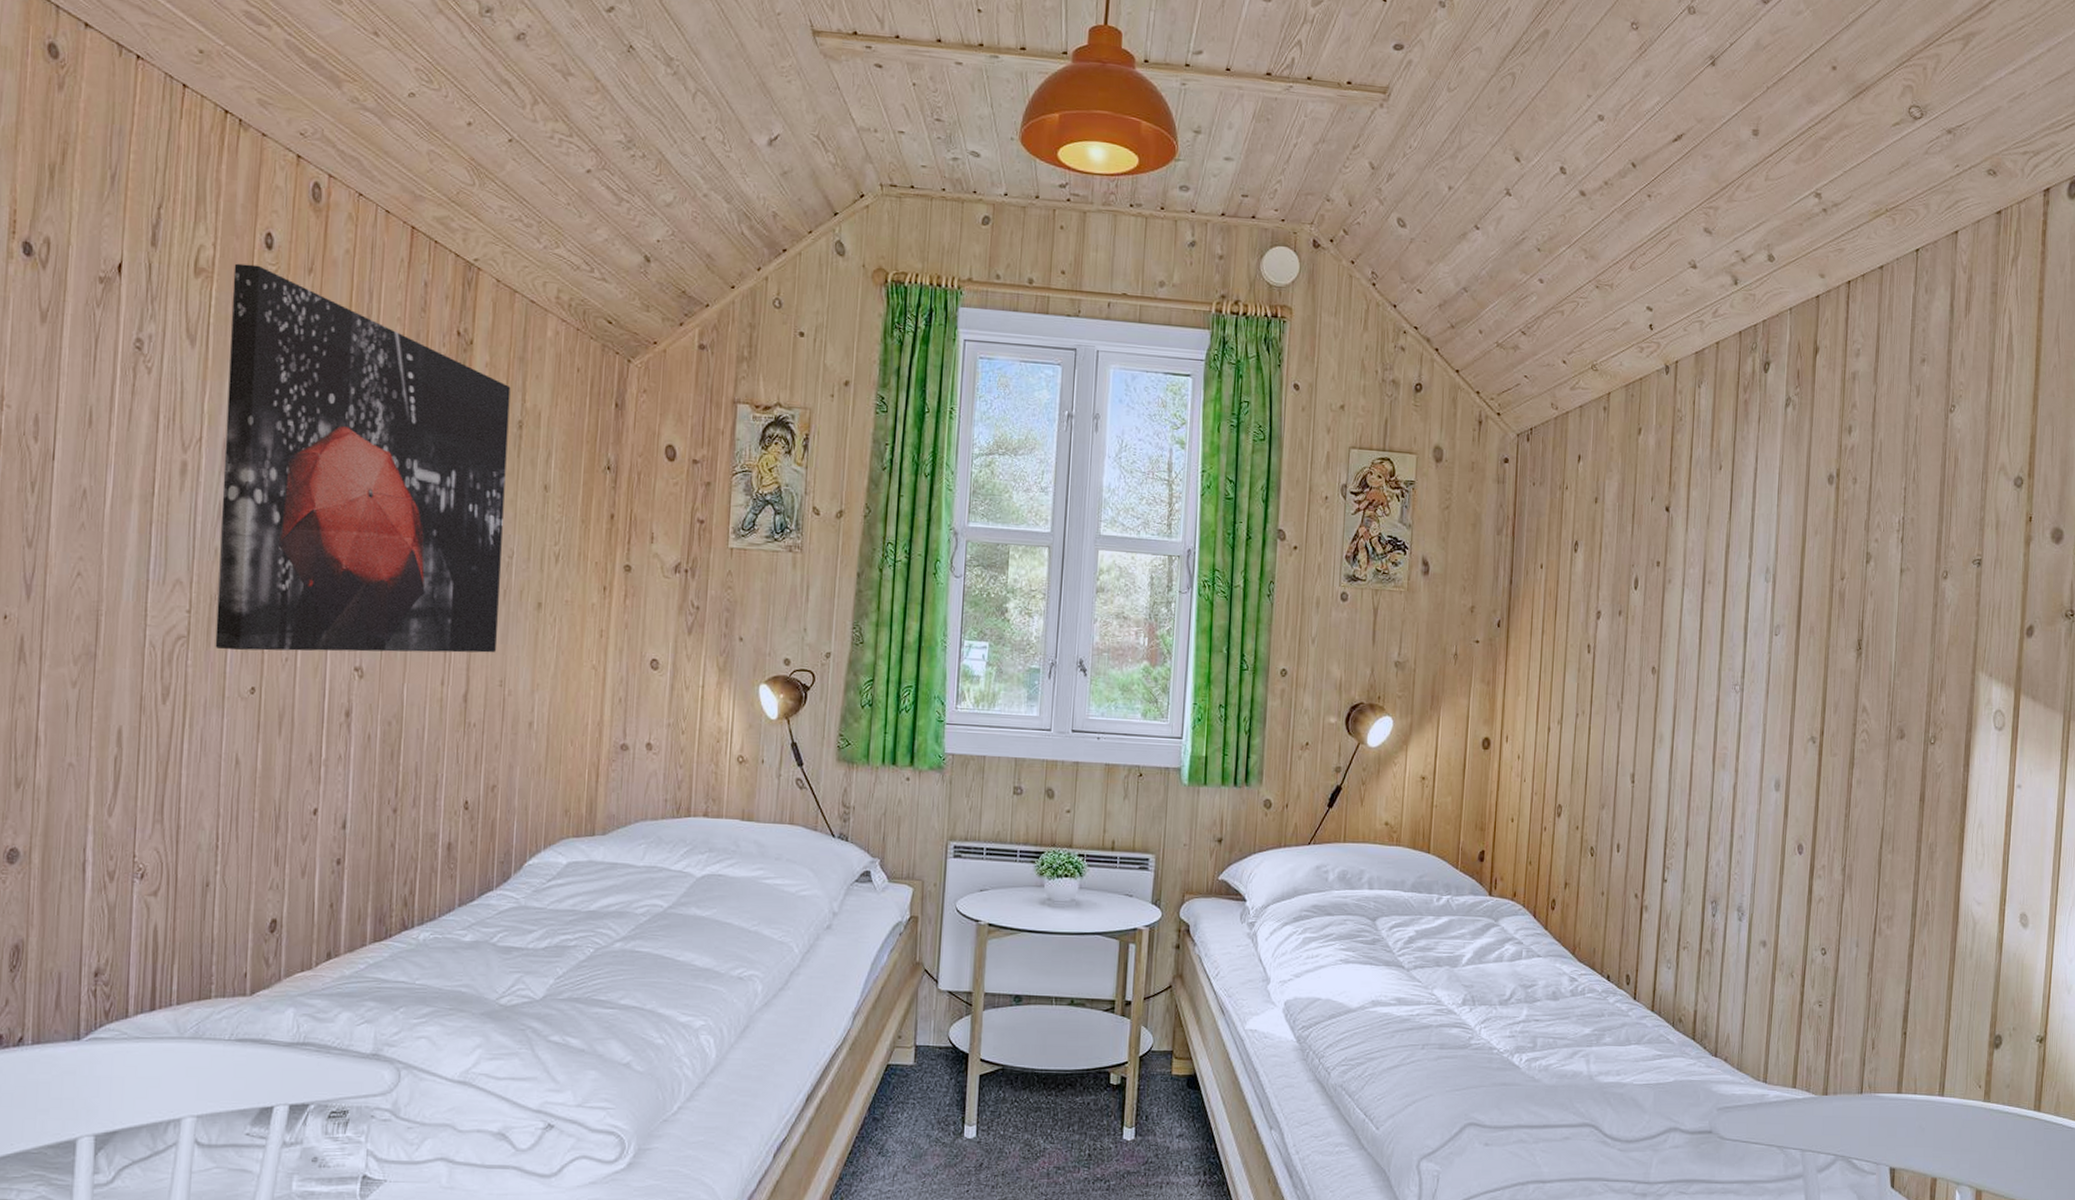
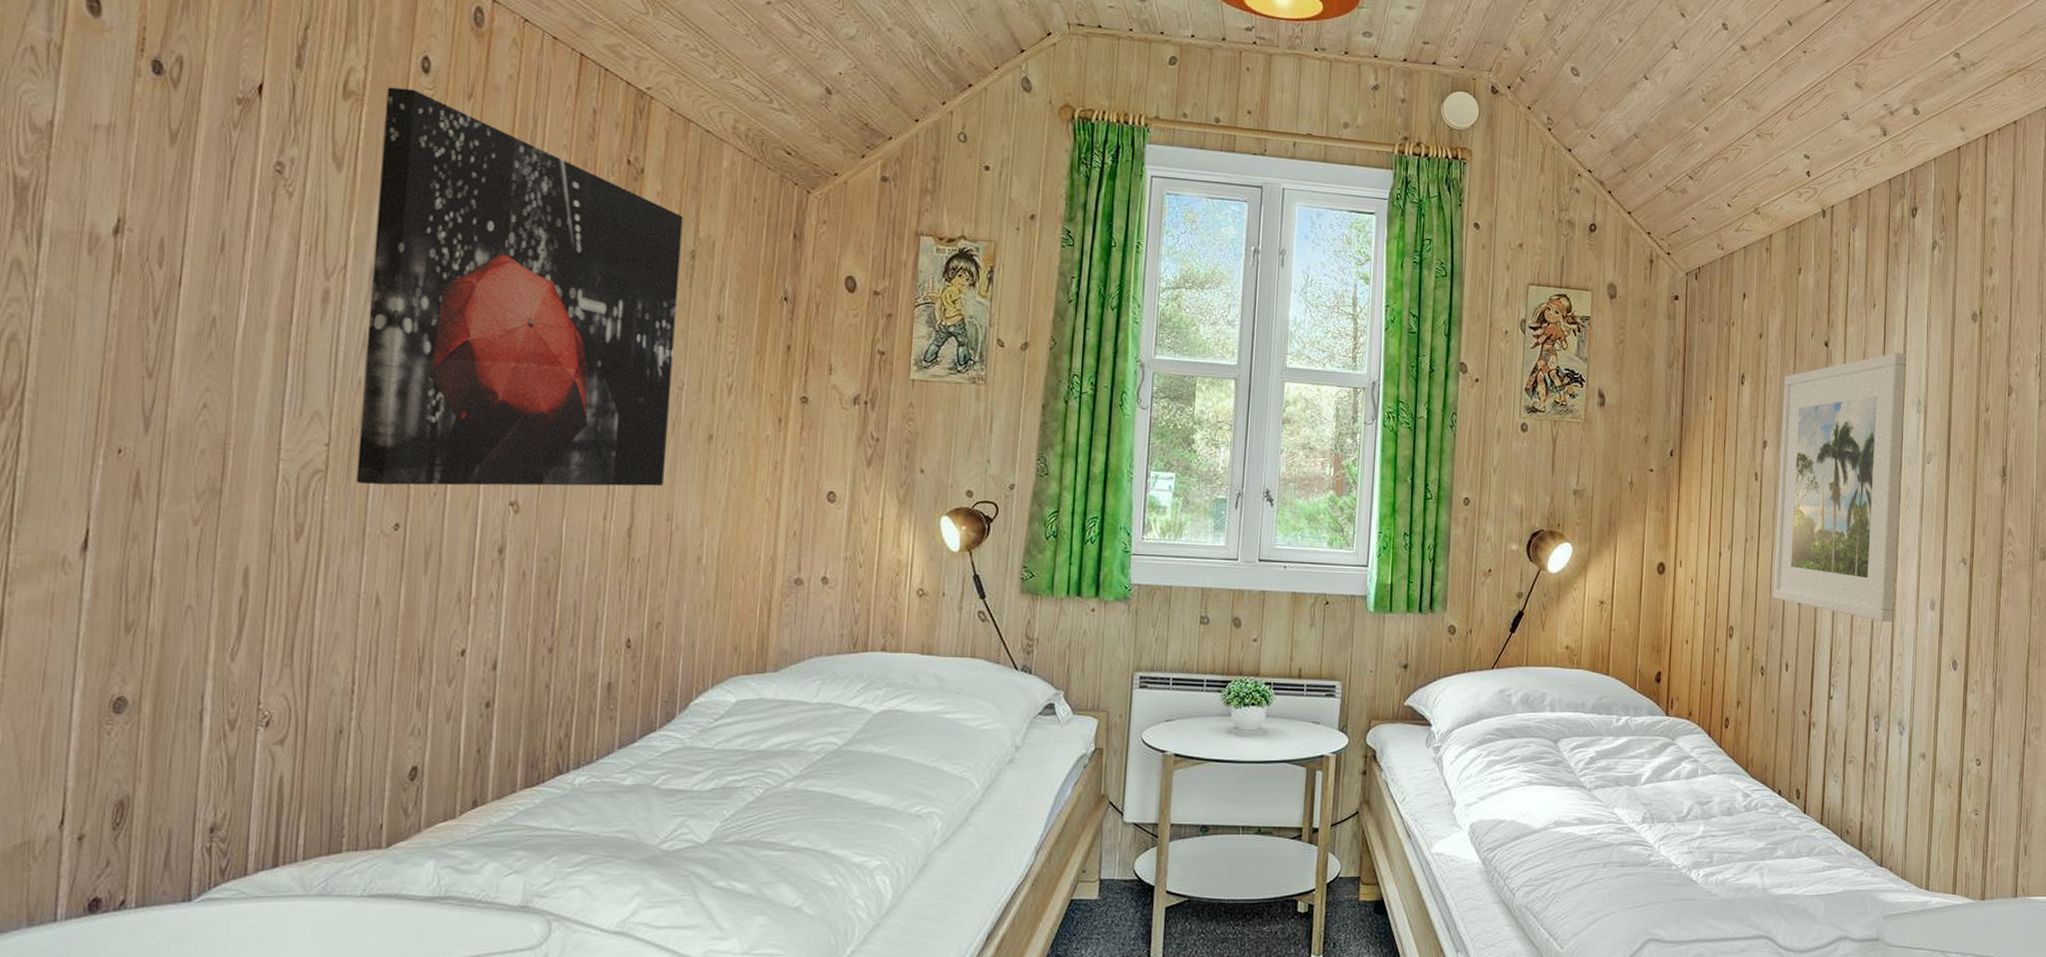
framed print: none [1604,517,1755,803] -> present [1772,352,1907,623]

